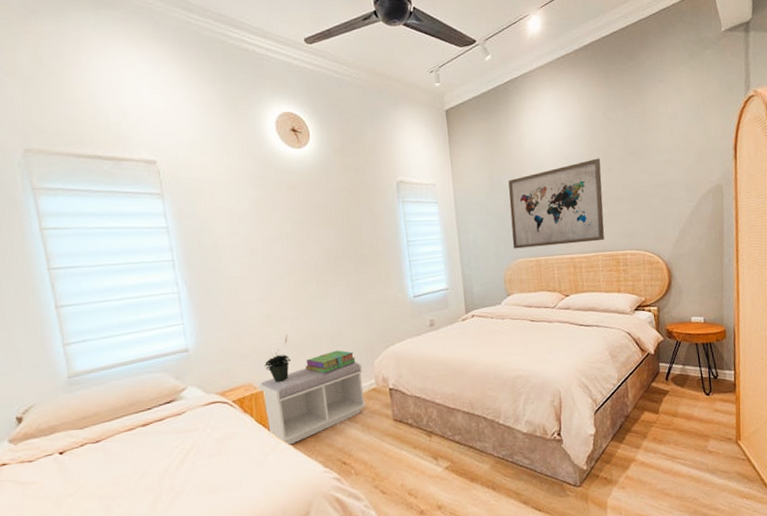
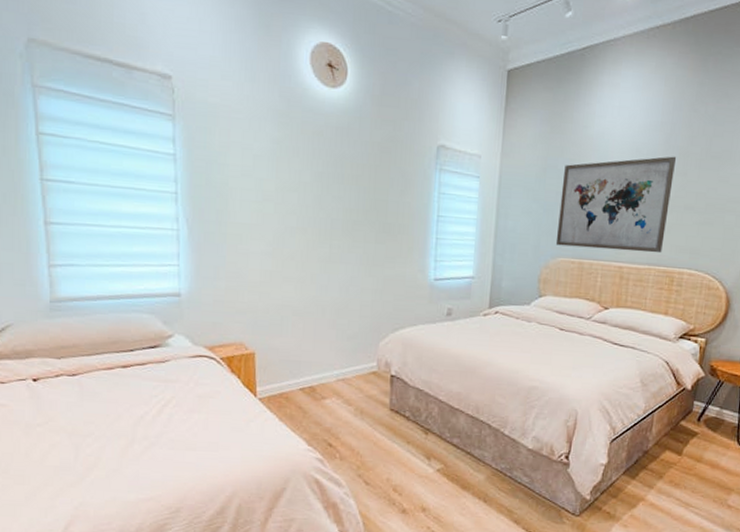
bench: present [257,362,366,445] -> none [249,336,366,416]
potted plant: present [264,334,292,382] -> none [260,296,290,347]
stack of books: present [305,350,356,374] -> none [303,323,359,347]

